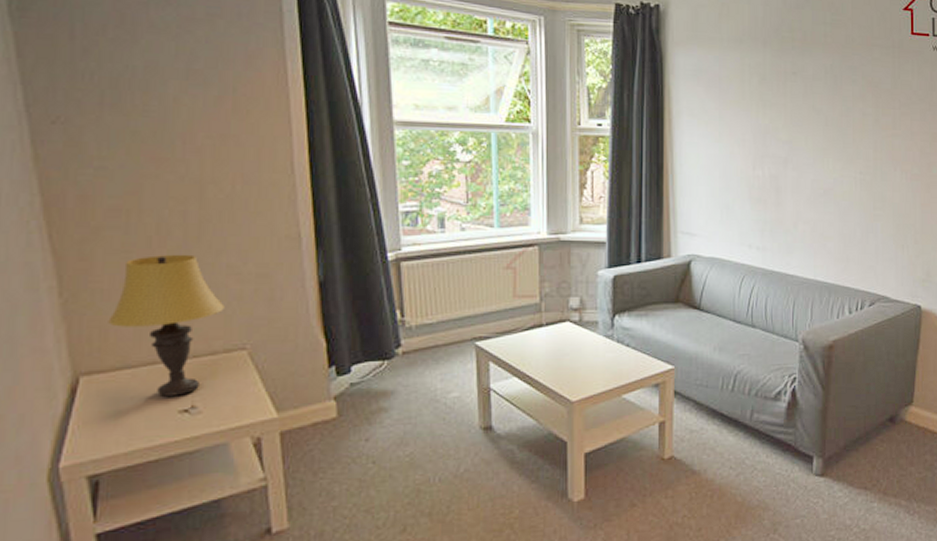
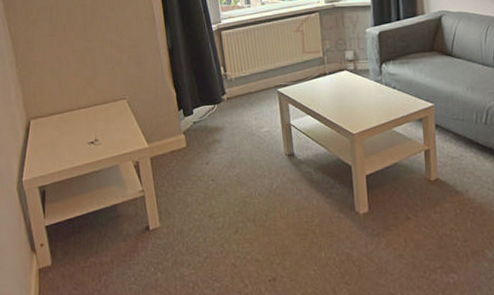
table lamp: present [108,254,225,397] -> none [44,34,111,133]

